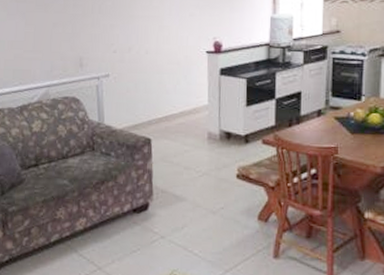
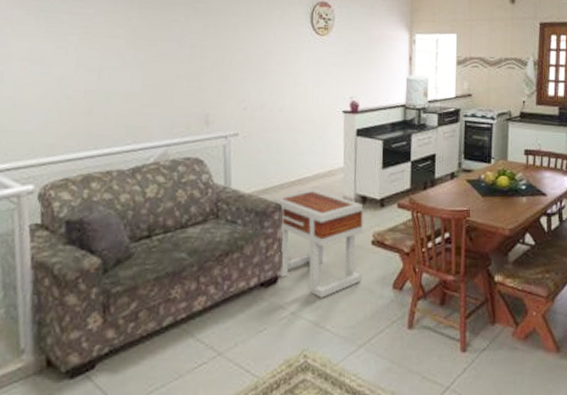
side table: none [142,125,229,225] -> present [273,189,364,298]

